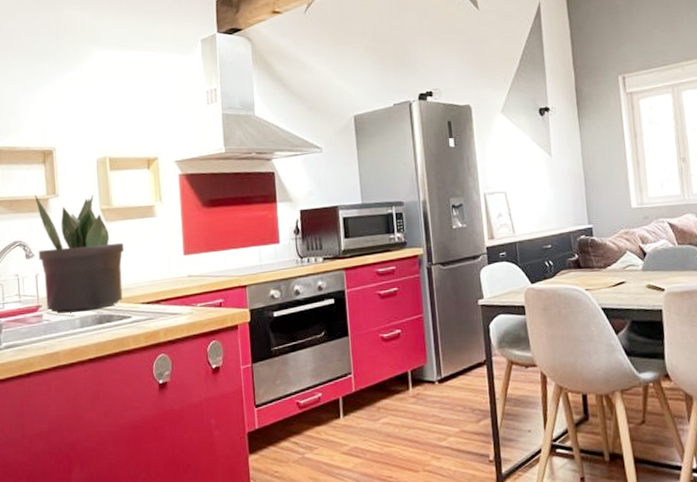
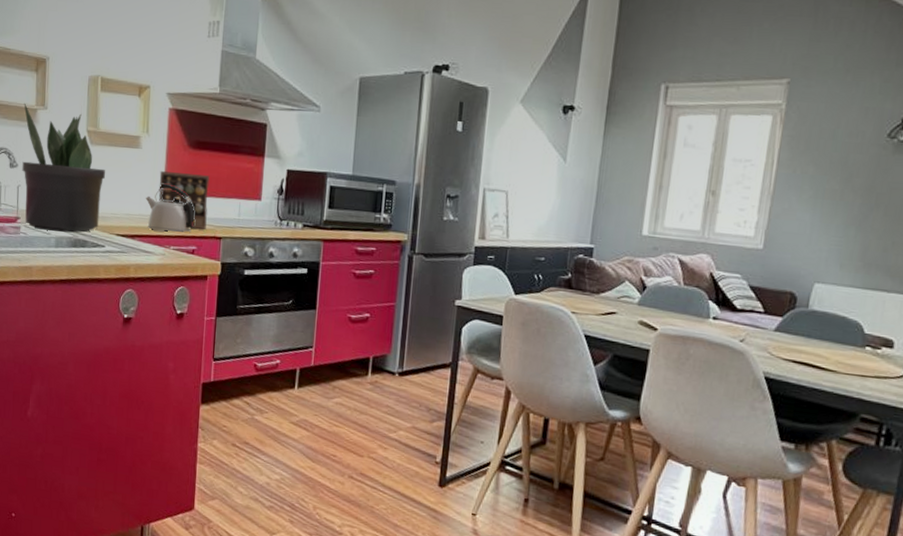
kettle: none [166,244,218,293] -> present [145,183,195,233]
spice rack: none [177,230,230,282] -> present [158,171,210,229]

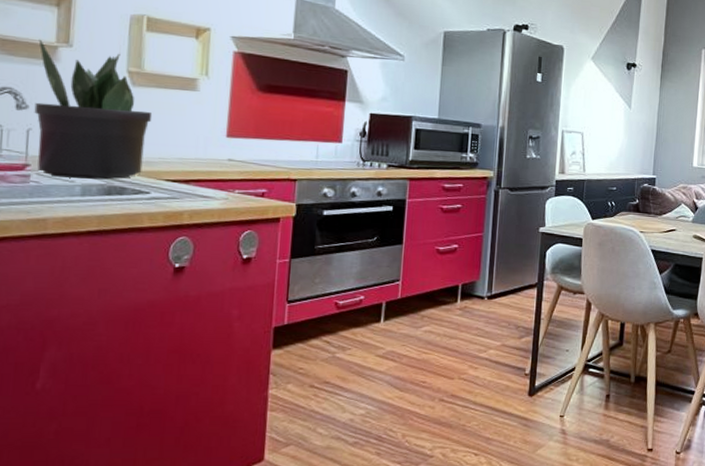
kettle: present [145,183,195,233] -> none [203,126,265,176]
spice rack: present [158,171,210,229] -> none [220,114,283,172]

